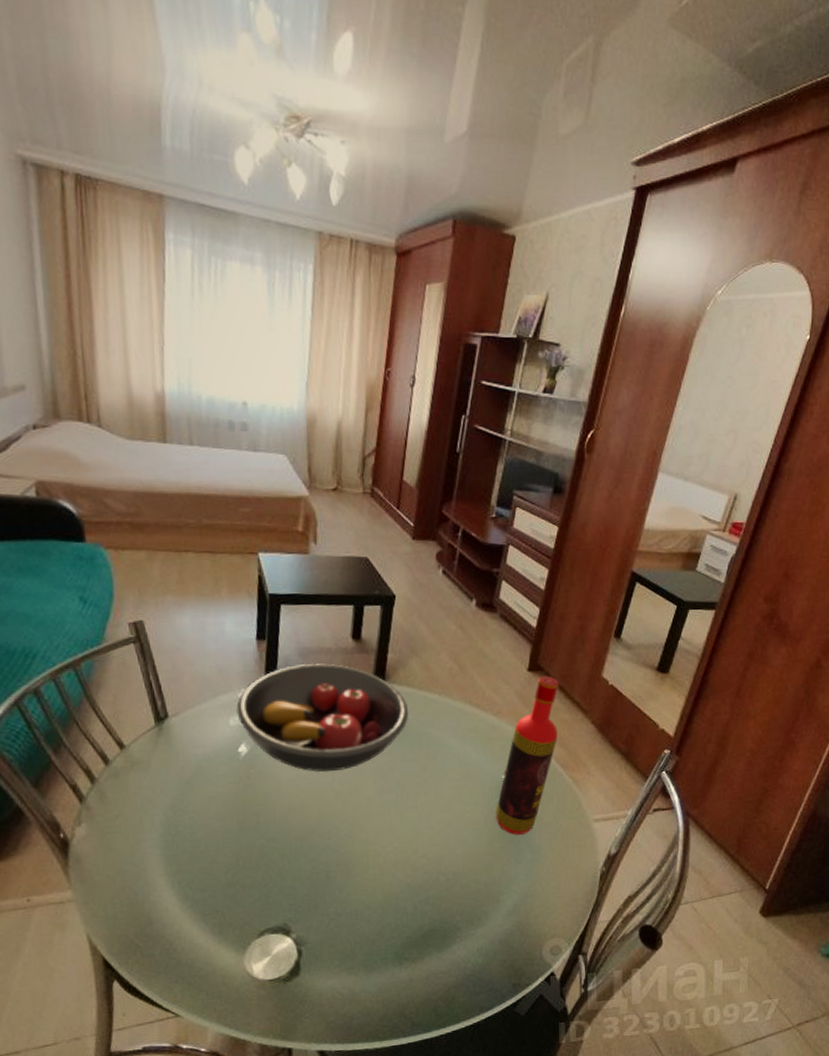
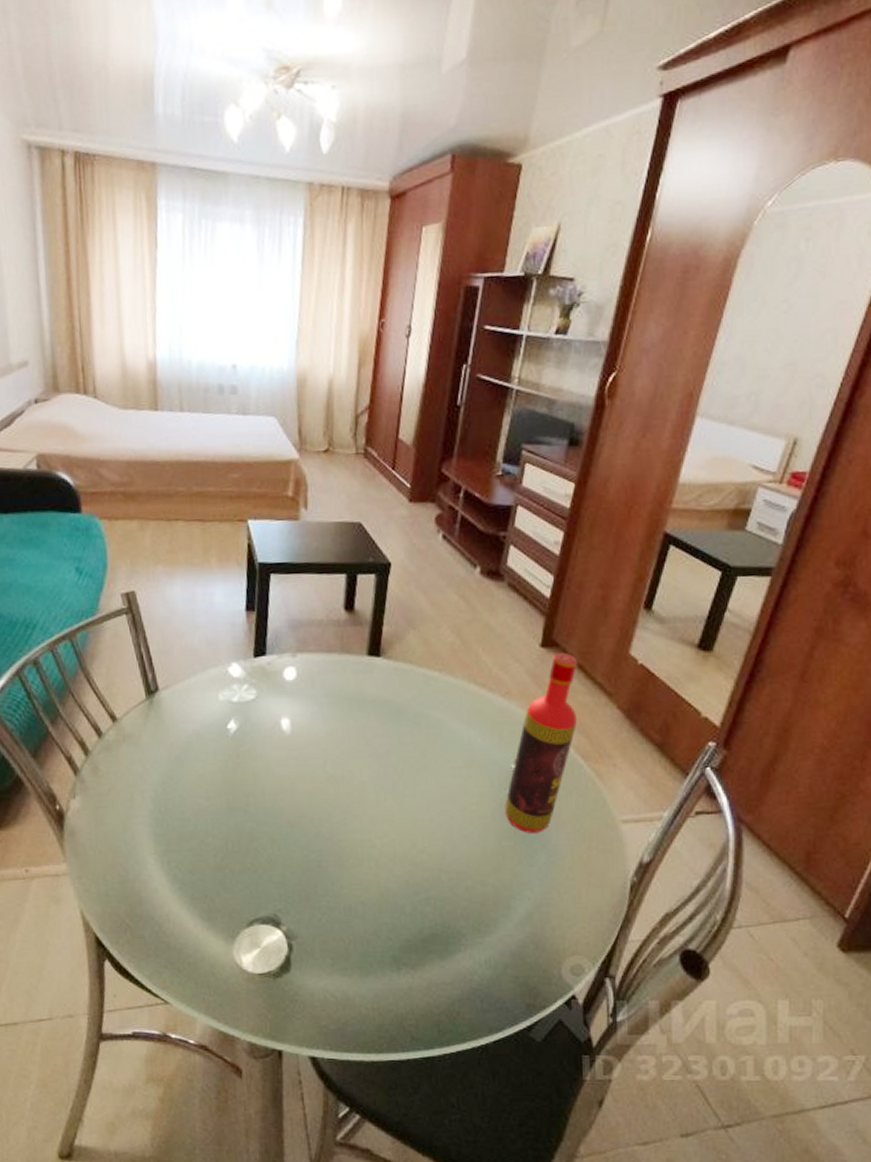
fruit bowl: present [236,663,409,772] -> none [225,635,407,754]

